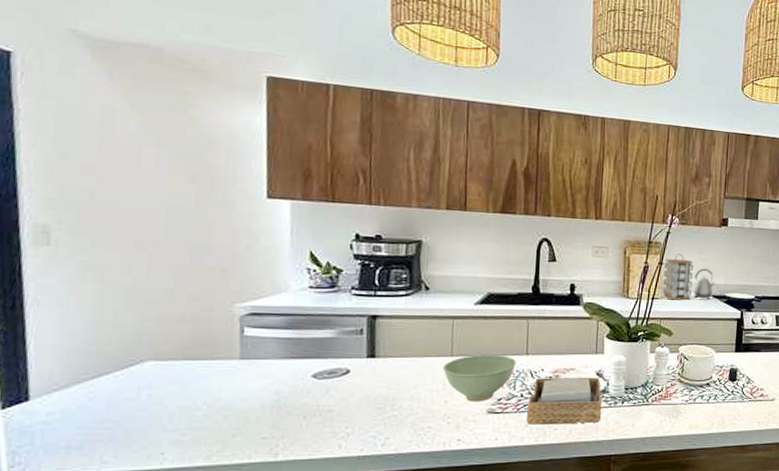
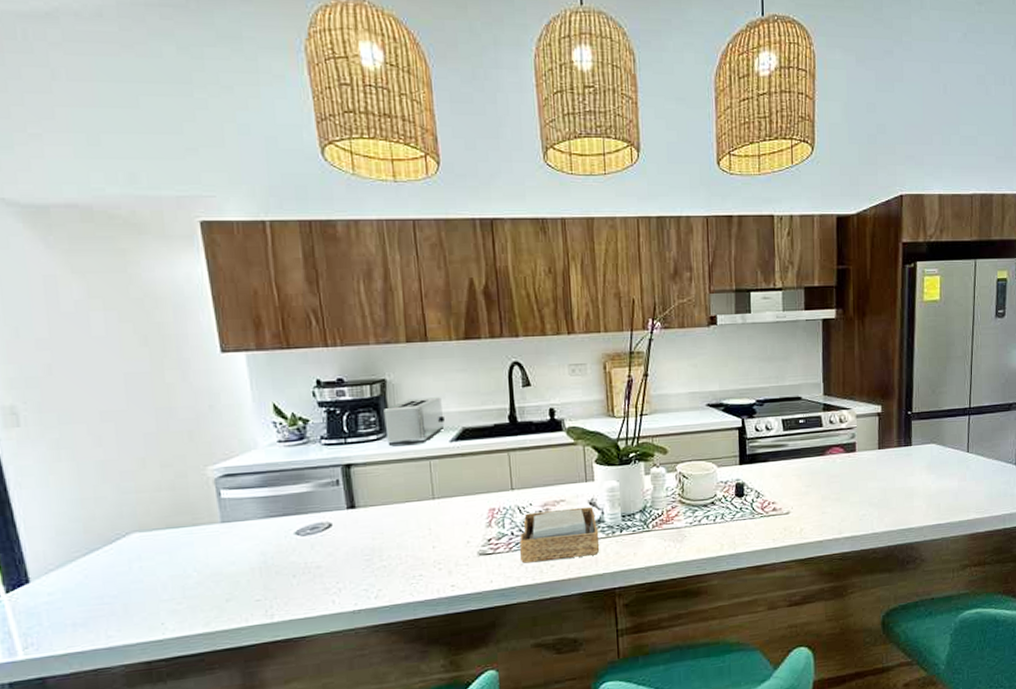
toaster: none [414,261,472,303] -> present [384,397,445,447]
bowl: present [442,354,516,402] -> none [425,492,502,545]
spice rack: present [662,253,694,301] -> none [650,361,684,414]
kettle: present [693,268,716,299] -> none [685,375,710,410]

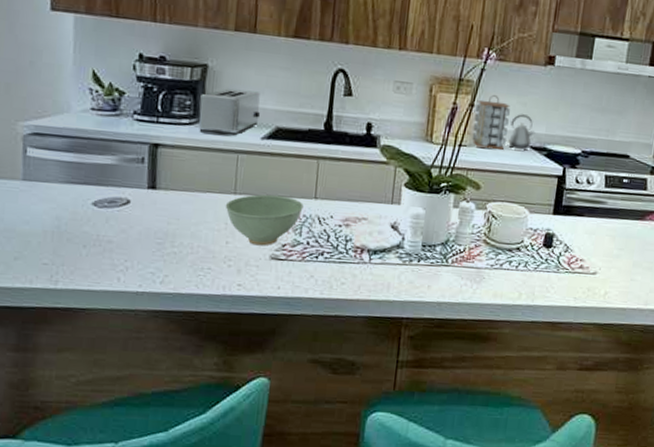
bowl: none [425,492,502,545] -> present [225,194,304,246]
napkin holder: present [519,506,600,564] -> none [311,225,396,281]
spice rack: none [650,361,684,414] -> present [472,94,511,150]
kettle: none [685,375,710,410] -> present [507,114,536,151]

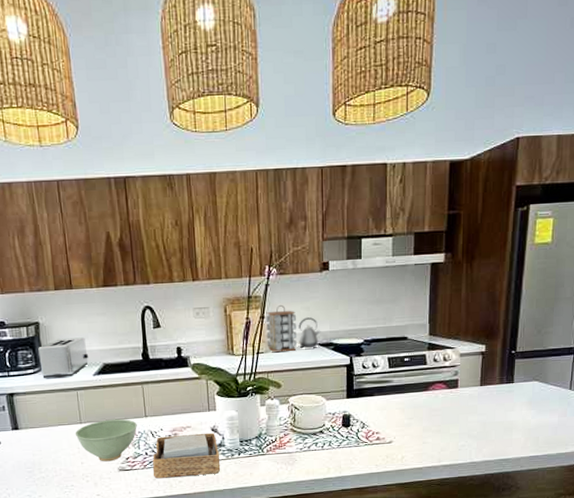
napkin holder: none [311,225,396,281] -> present [152,432,221,479]

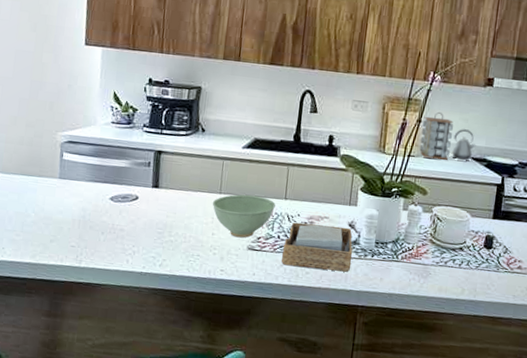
toaster: present [38,337,88,379] -> none [193,106,242,145]

